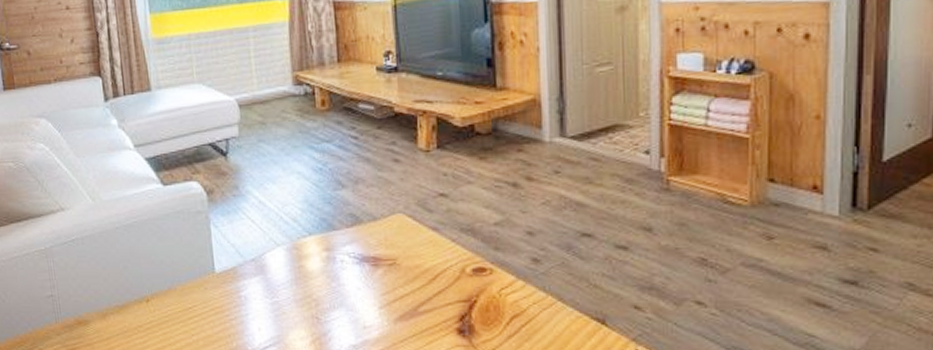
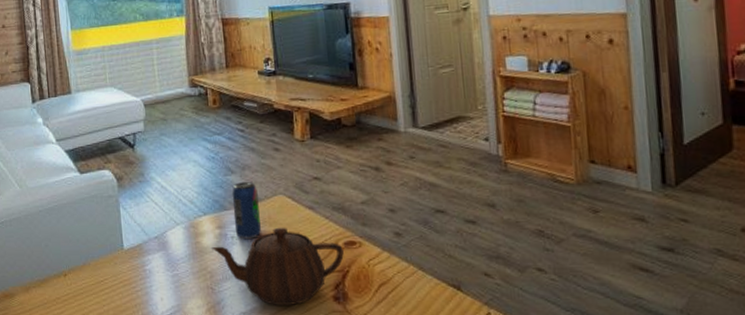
teapot: none [318,250,473,338] -> present [212,227,345,305]
beverage can: none [342,198,376,263] -> present [232,182,261,239]

